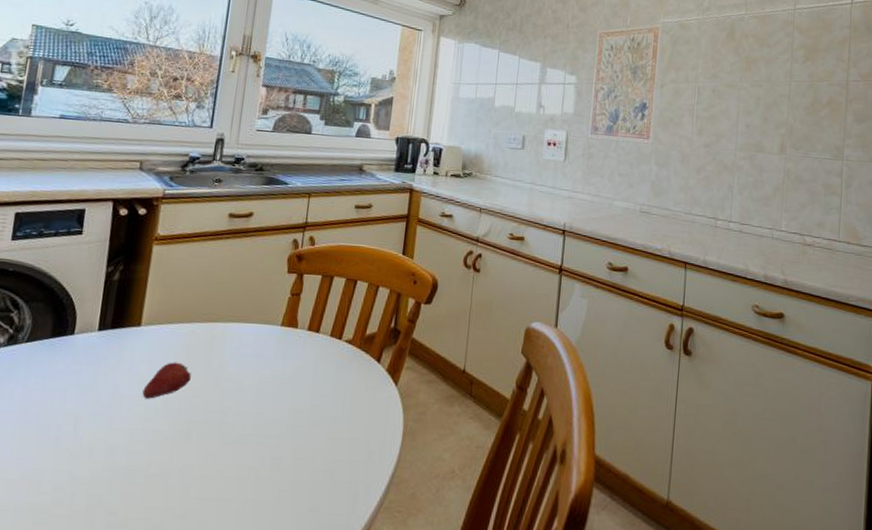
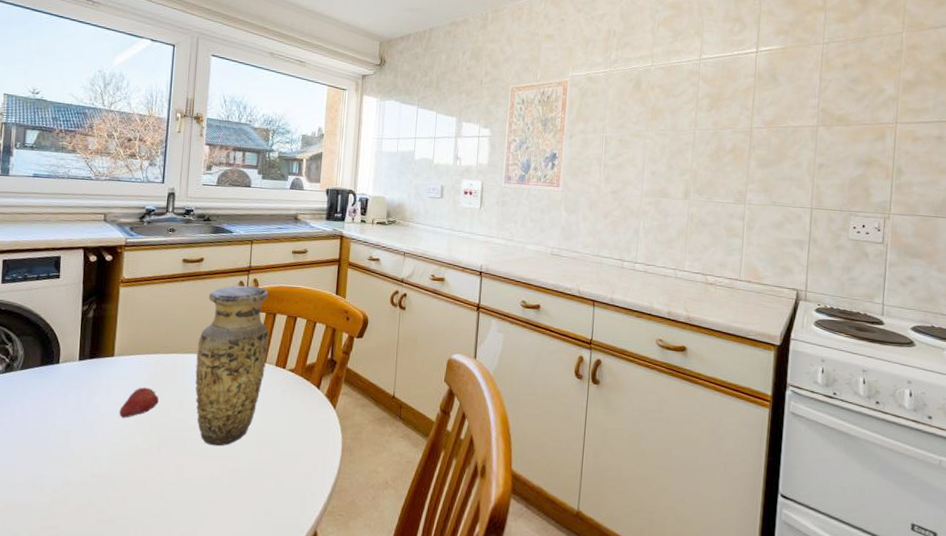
vase: none [235,244,326,432] -> present [195,285,270,446]

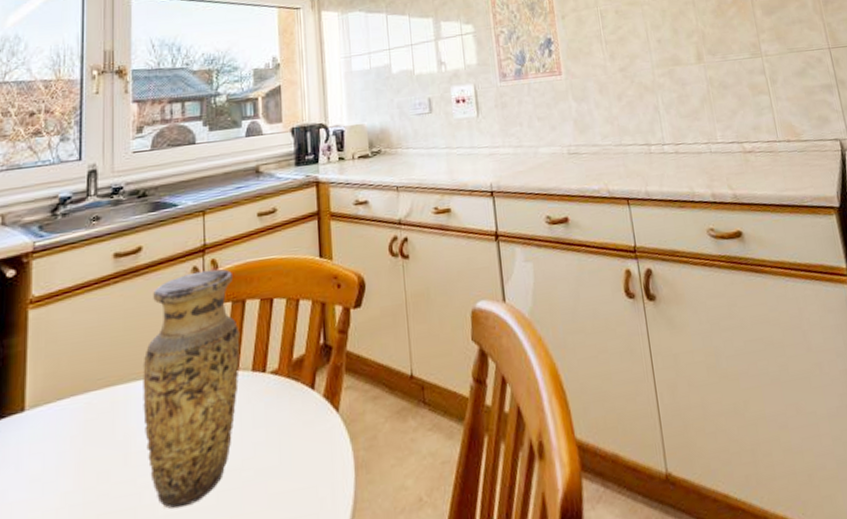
fruit: present [119,387,159,418] -> none [36,444,93,500]

